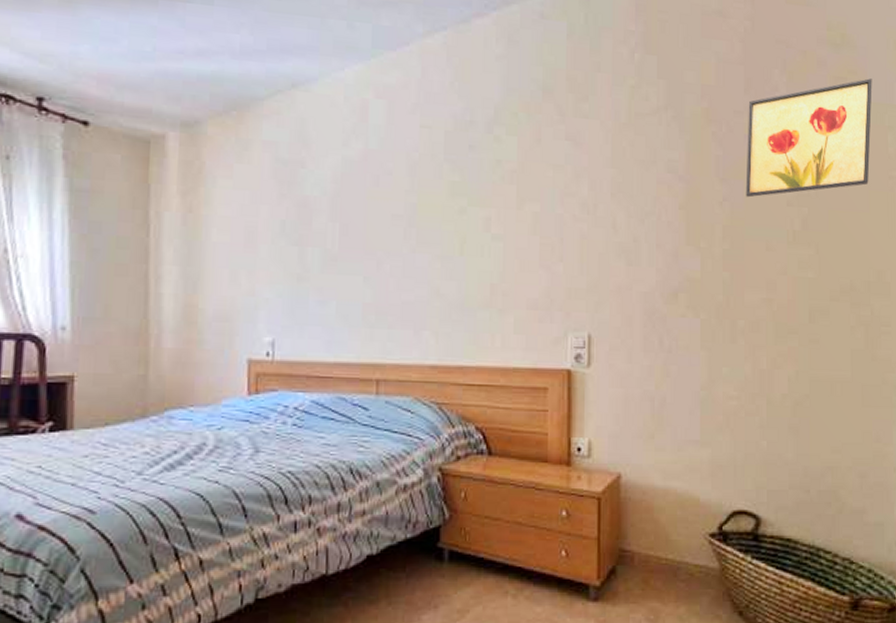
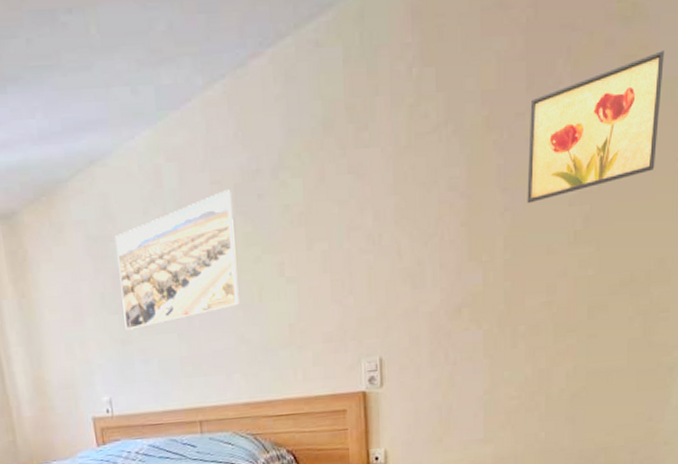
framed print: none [304,135,441,266] -> present [115,190,240,330]

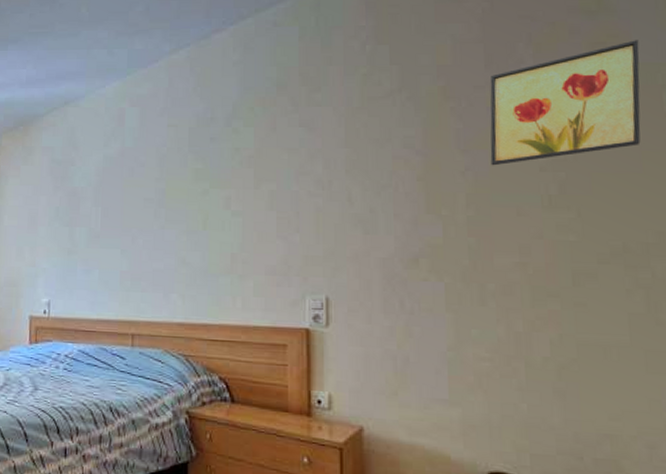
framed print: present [115,190,240,330] -> none [73,132,186,242]

